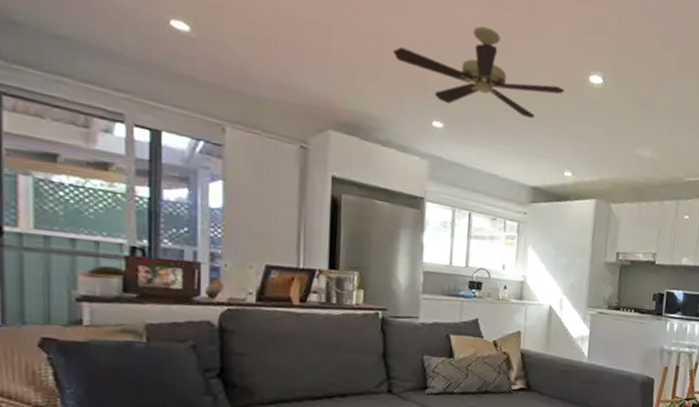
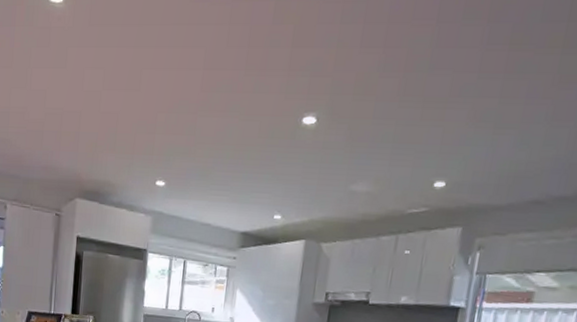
ceiling fan: present [392,25,564,119] -> none [126,88,277,168]

